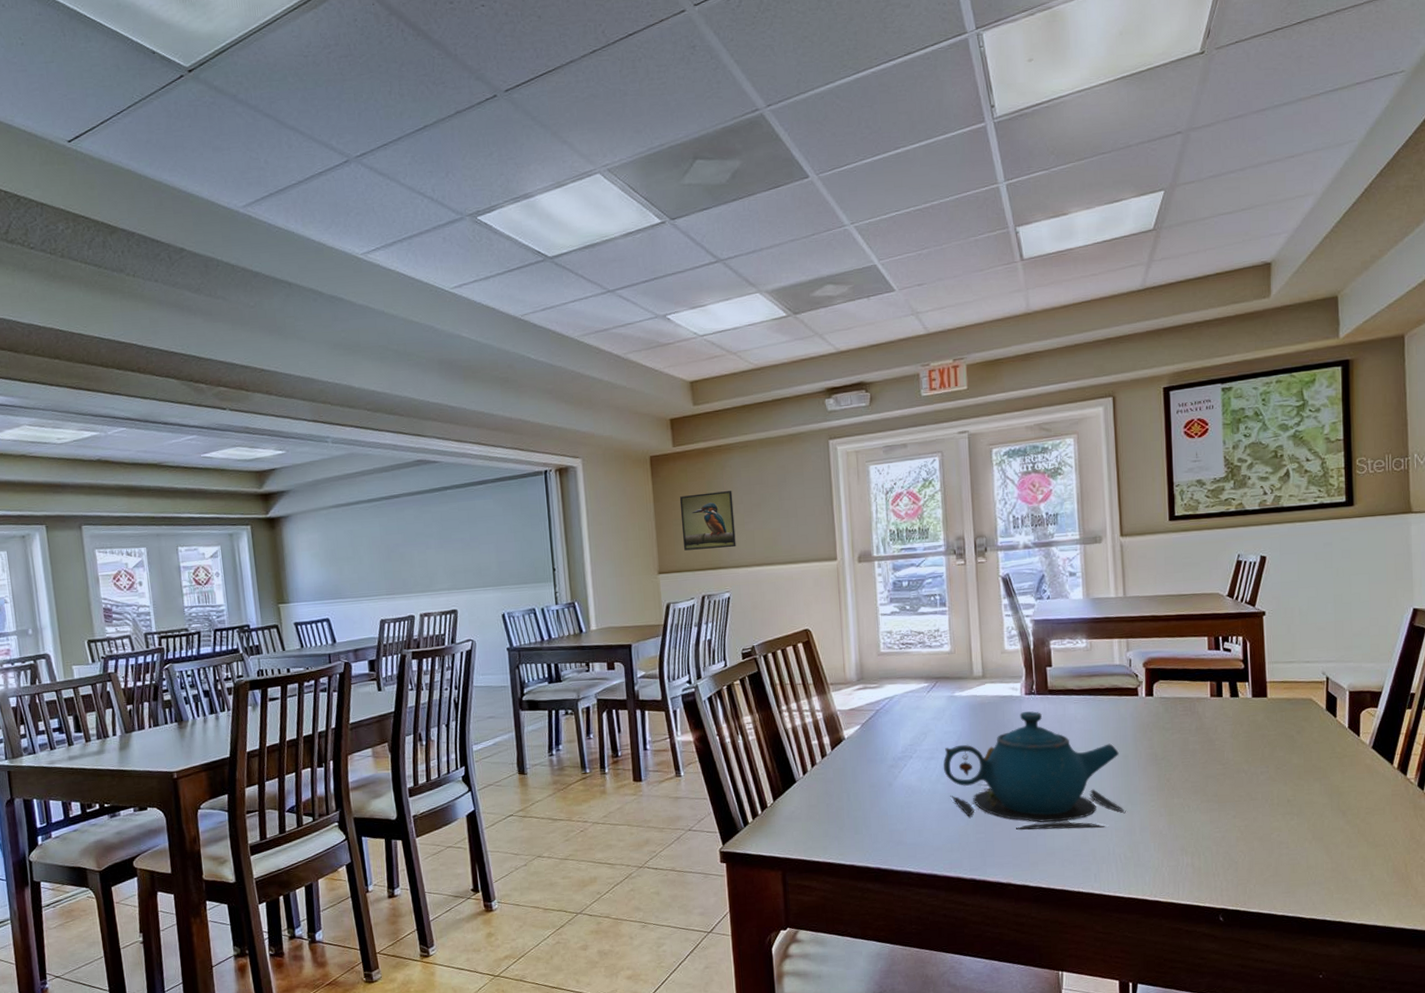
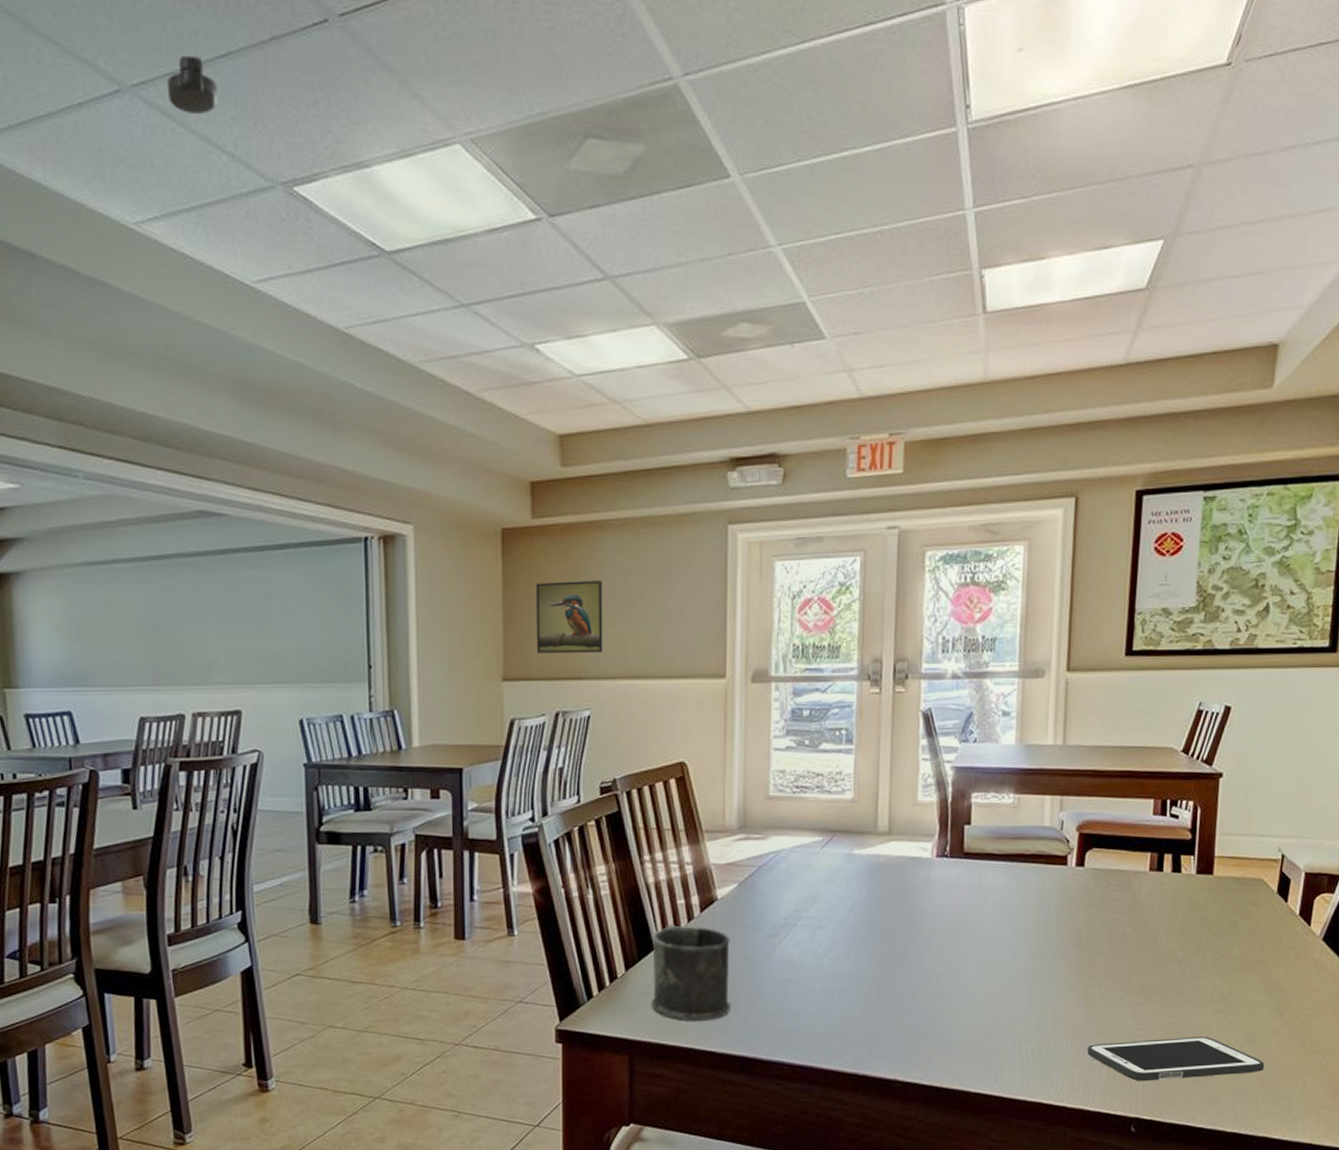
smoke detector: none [381,131,419,172] -> present [166,55,218,114]
mug: none [793,761,864,840] -> present [651,924,732,1021]
teapot: present [943,711,1127,830] -> none [831,877,1040,1019]
cell phone: none [1173,835,1334,877] -> present [1087,1036,1265,1082]

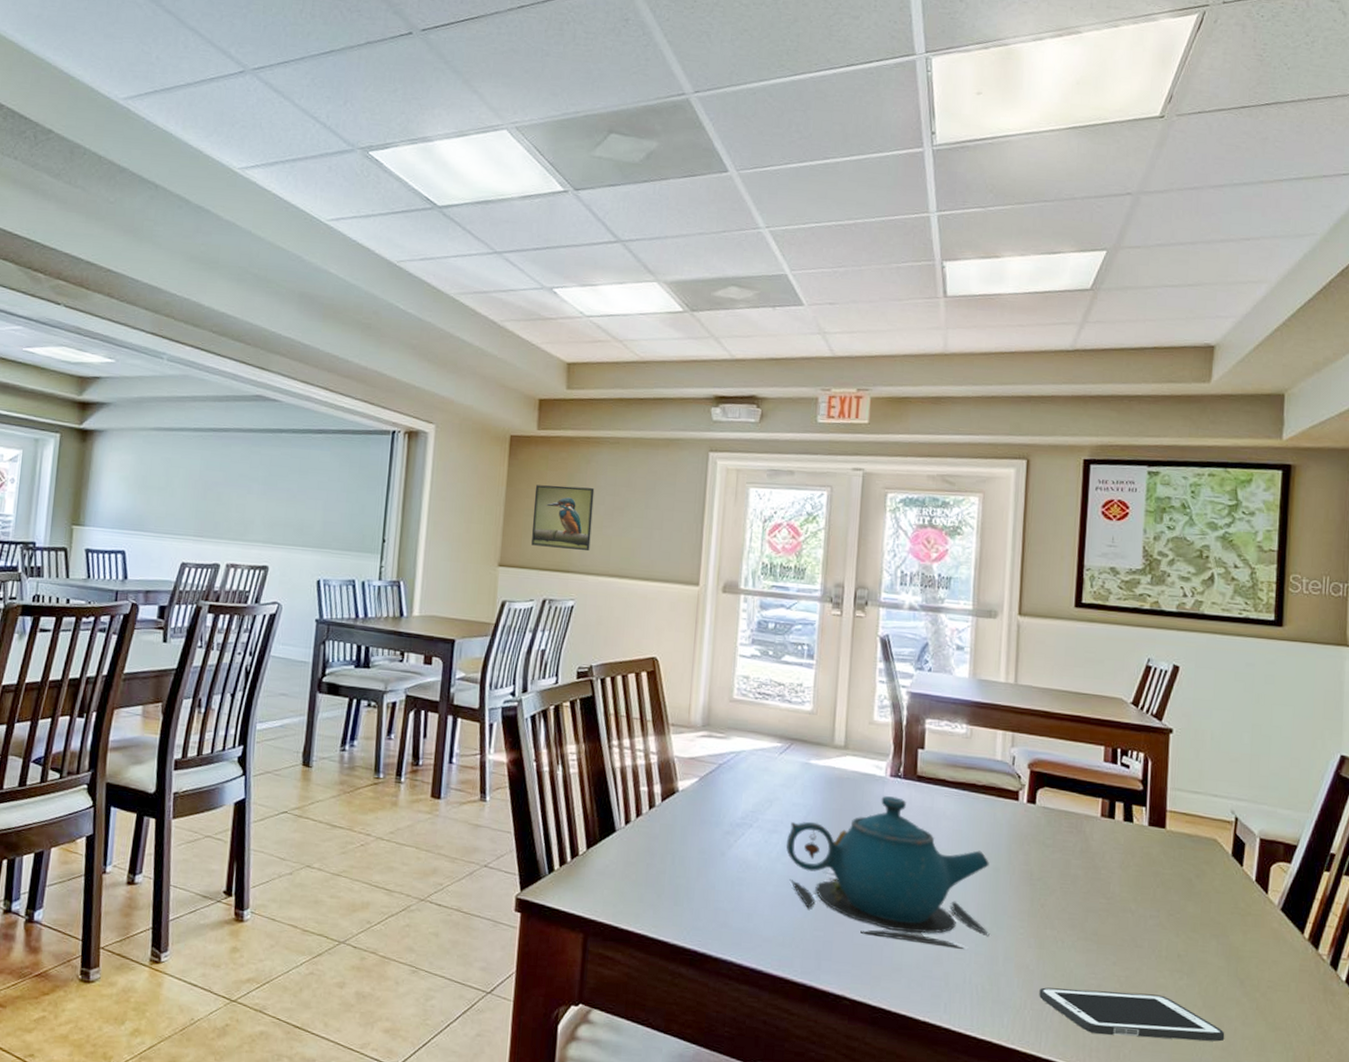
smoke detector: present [166,55,218,114] -> none [280,50,319,93]
mug: present [651,924,732,1021] -> none [608,809,688,909]
teapot: none [831,877,1040,1019] -> present [785,796,991,949]

